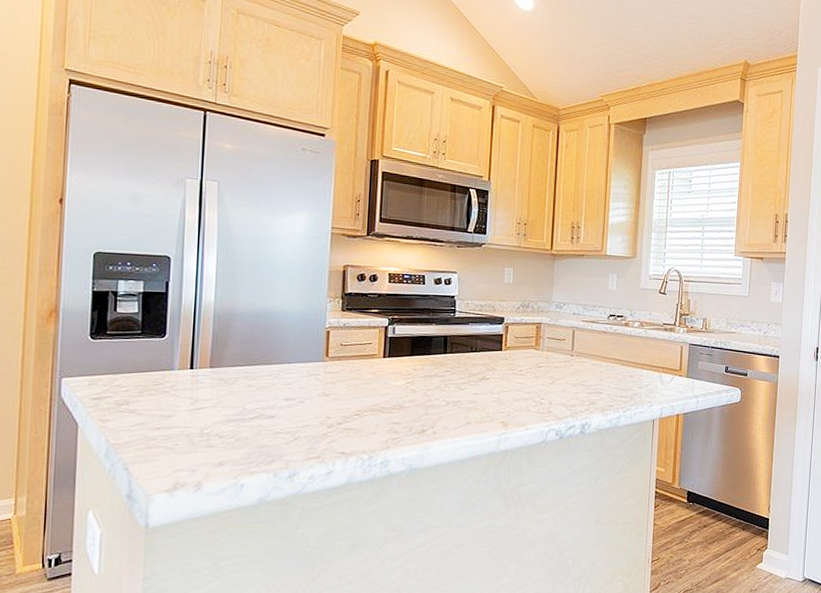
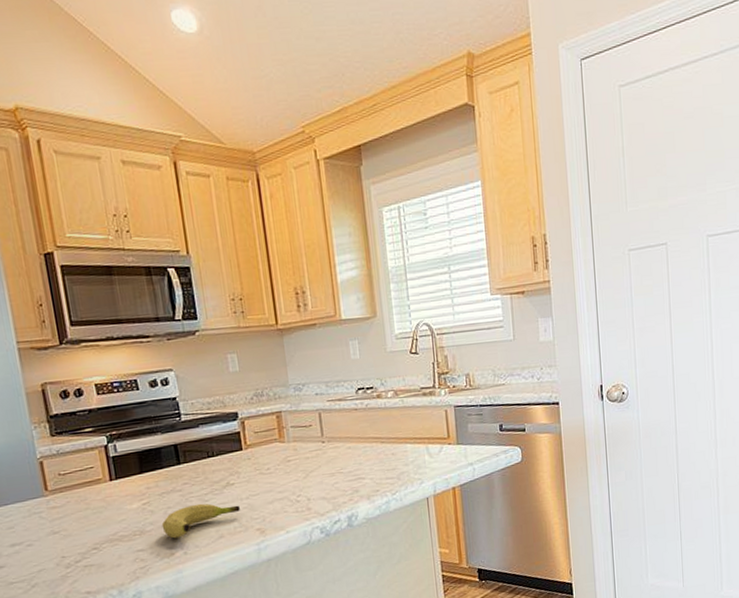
fruit: none [419,390,490,418] -> present [161,503,240,539]

